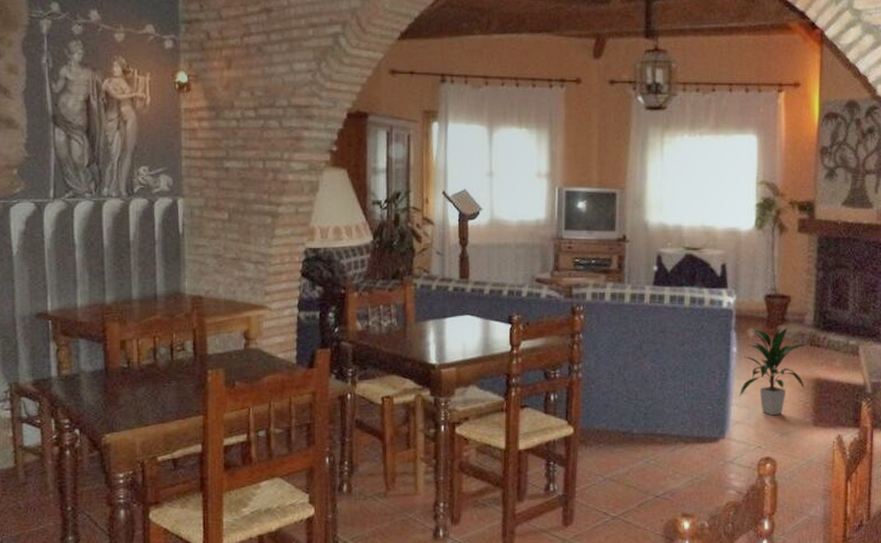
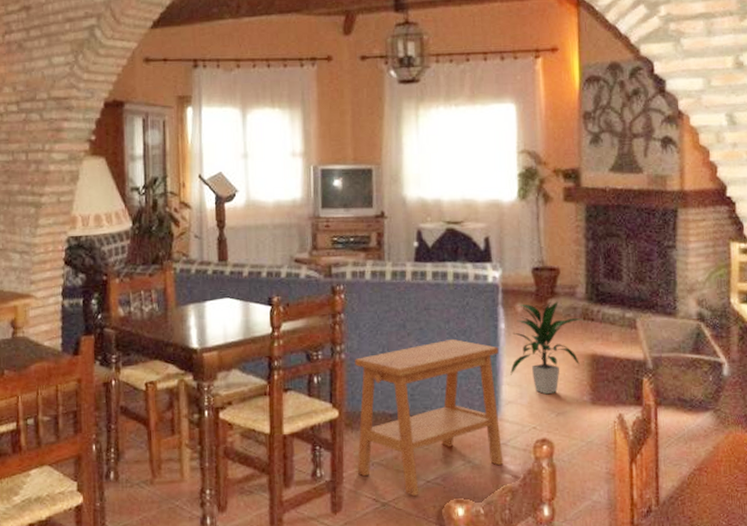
side table: none [589,360,729,510] -> present [355,338,504,496]

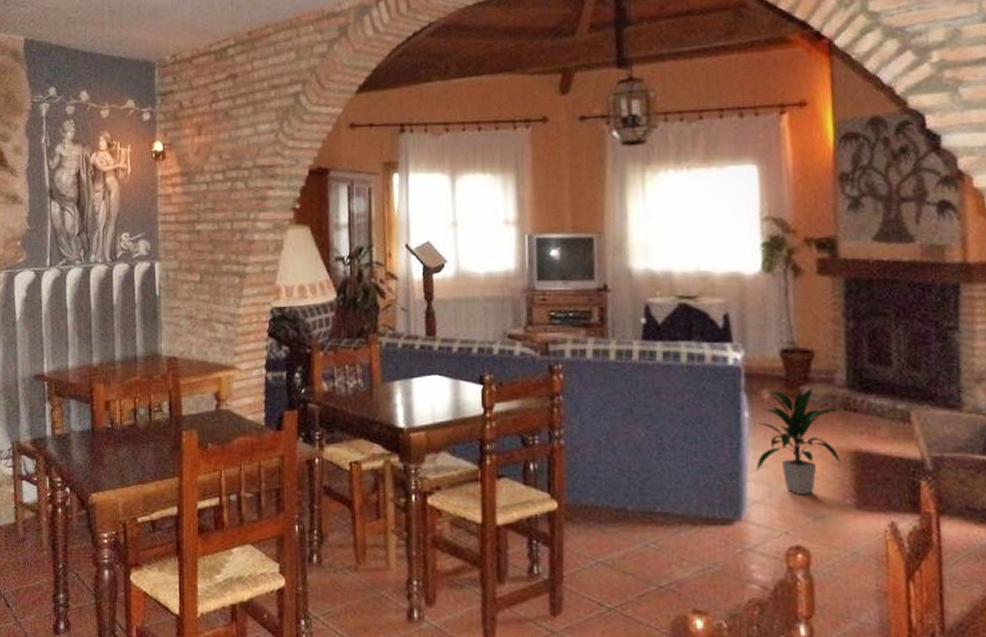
side table: present [355,338,504,496] -> none [575,427,750,602]

